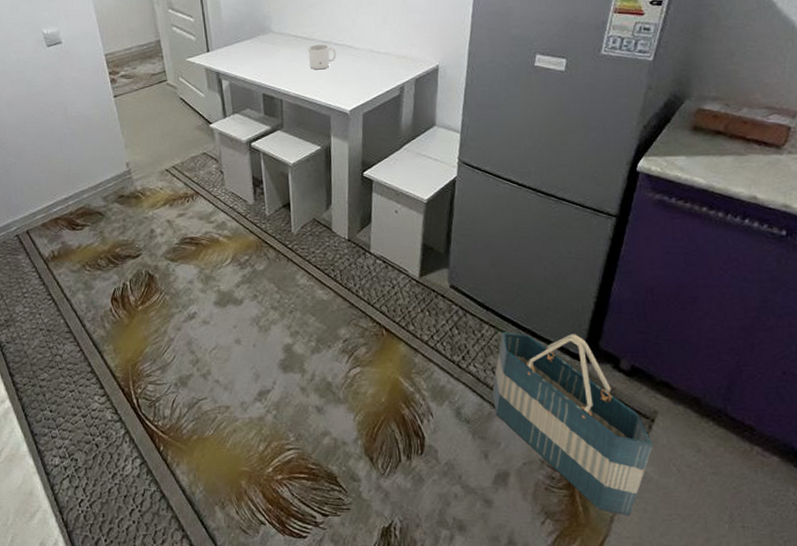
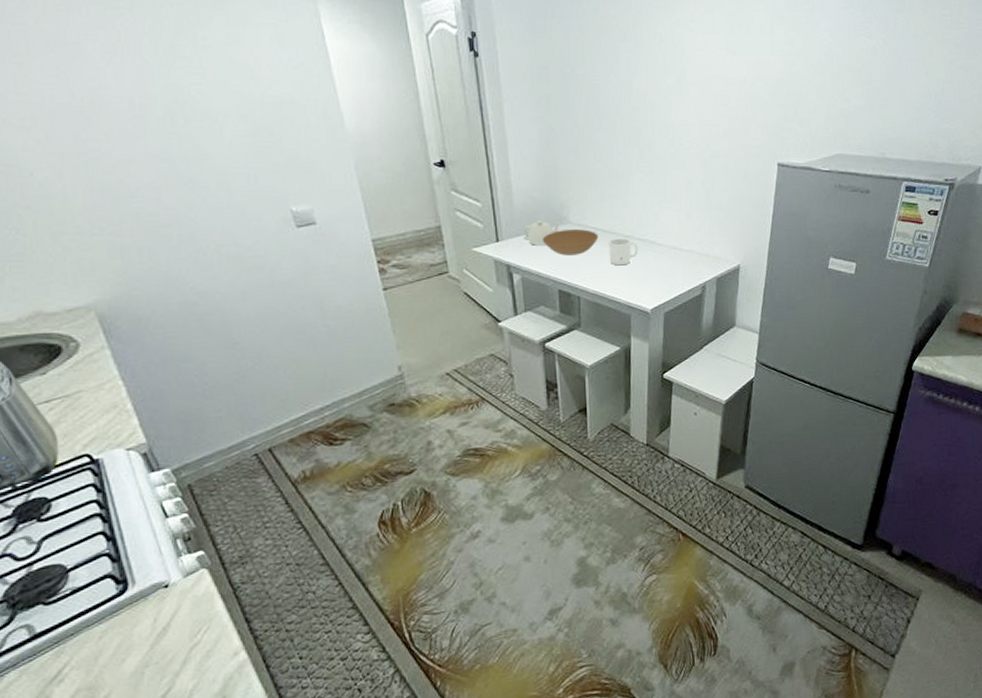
teapot: none [230,30,264,54] -> present [523,220,562,246]
bowl: none [247,37,299,62] -> present [542,229,599,256]
tote bag: present [492,331,653,517] -> none [782,525,917,689]

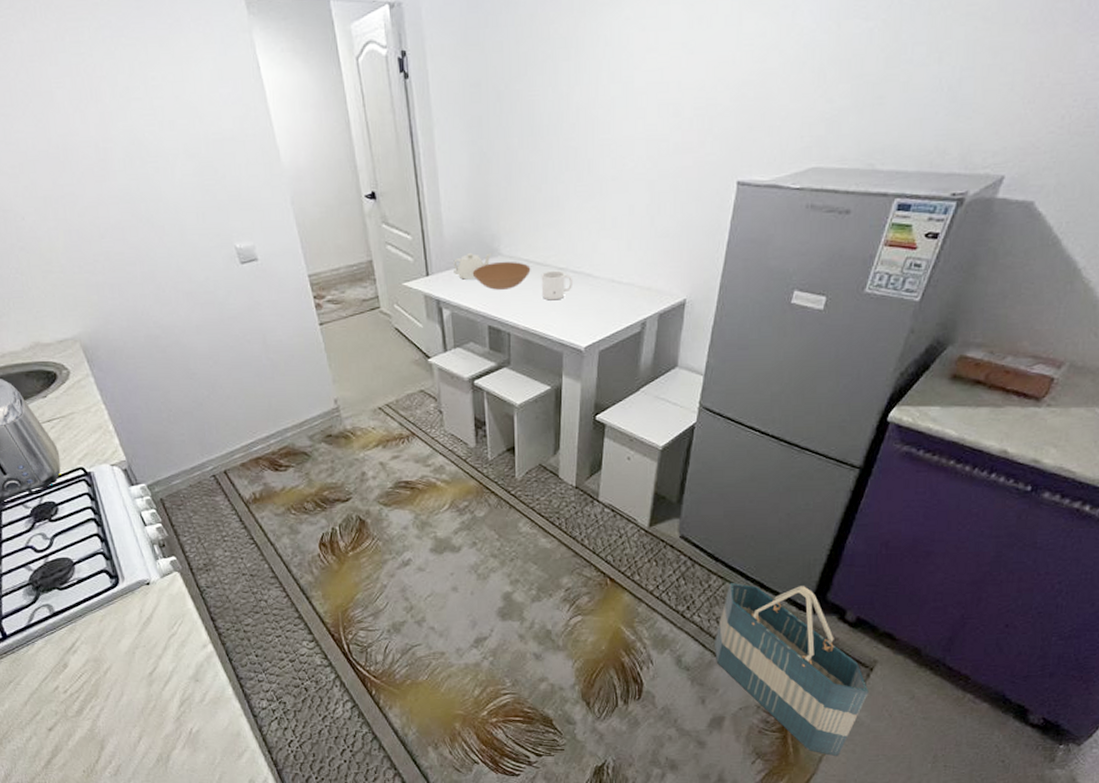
tote bag: none [782,525,917,689] -> present [715,582,869,757]

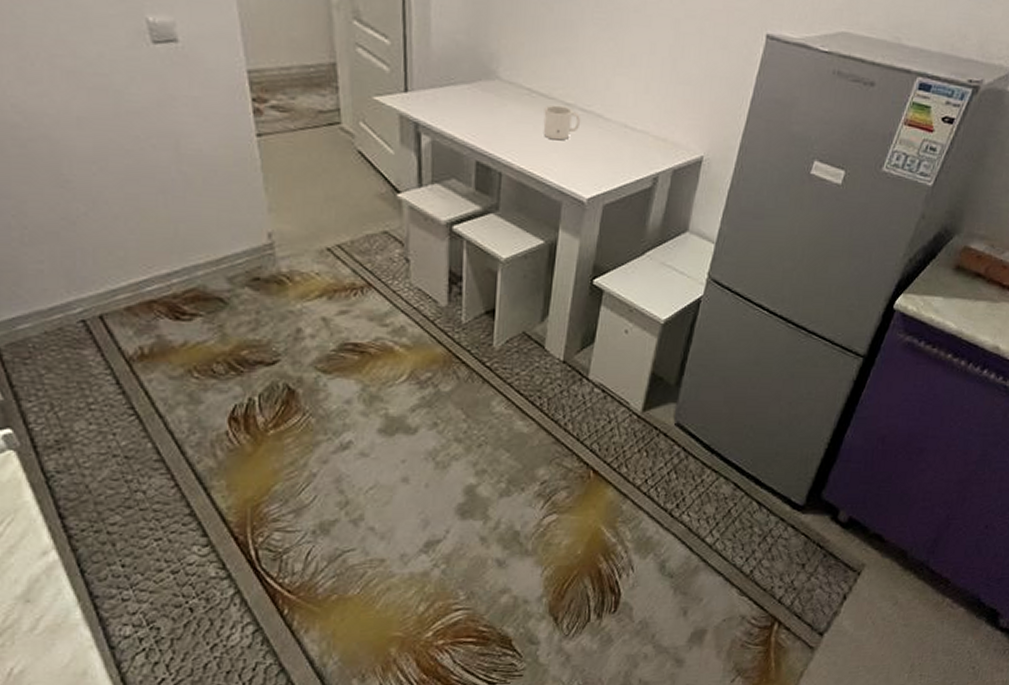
teapot: present [453,252,492,280] -> none [439,70,489,104]
bowl: present [472,262,531,290] -> none [462,86,533,121]
tote bag: present [715,582,869,757] -> none [702,477,855,670]

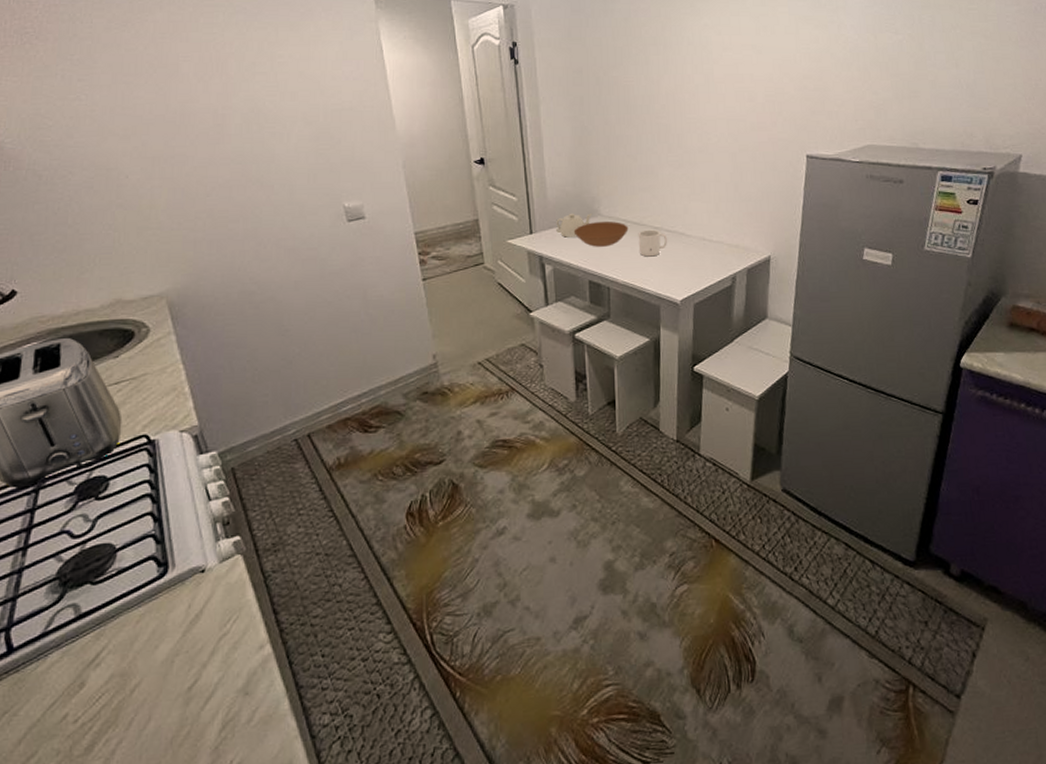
teapot: none [439,70,489,104] -> present [556,213,593,238]
bowl: none [462,86,533,121] -> present [573,221,629,247]

